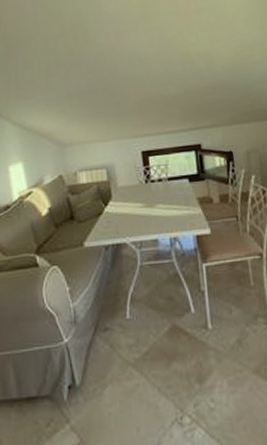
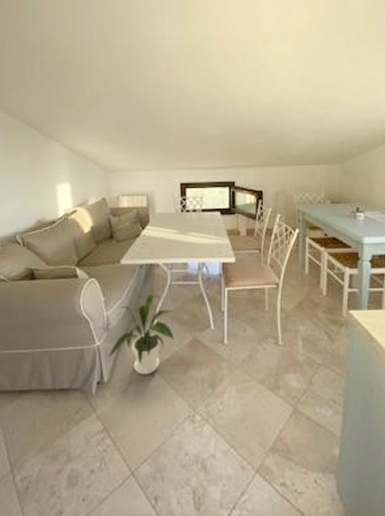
house plant: none [79,277,151,374] -> present [108,293,174,375]

